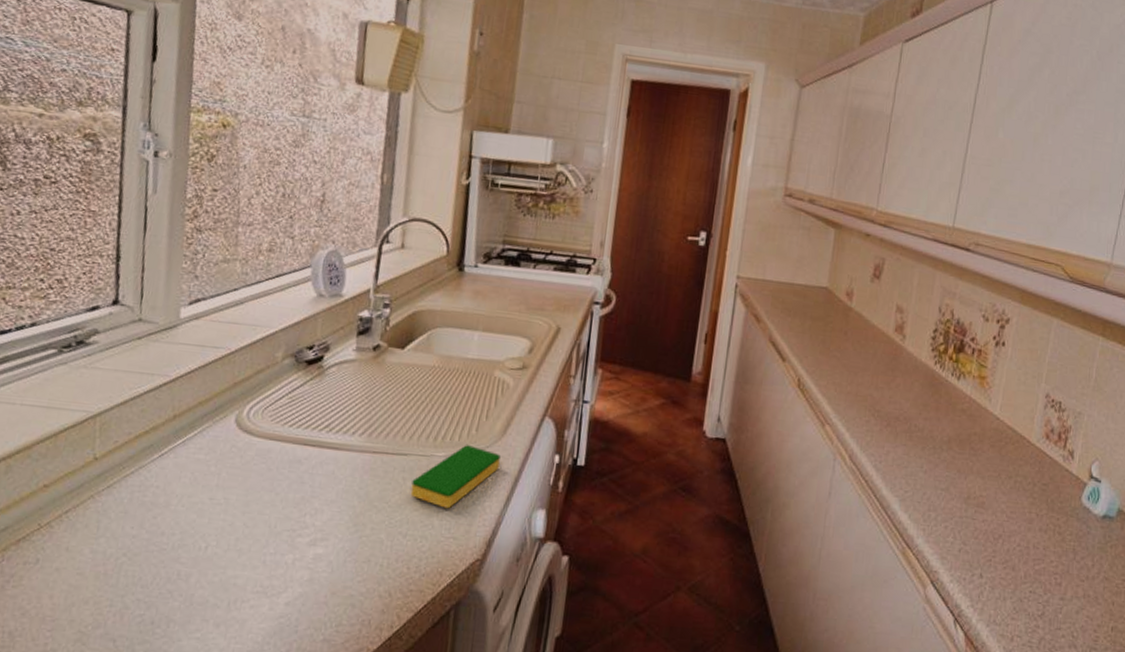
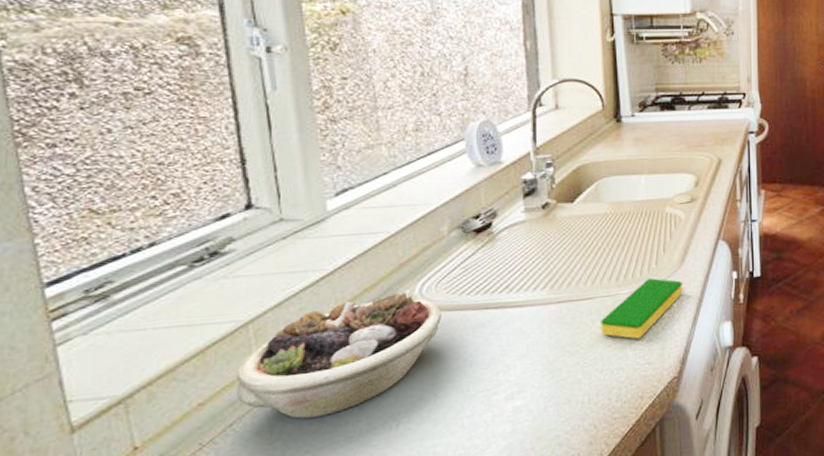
succulent planter: none [76,410,264,522] -> present [236,292,441,419]

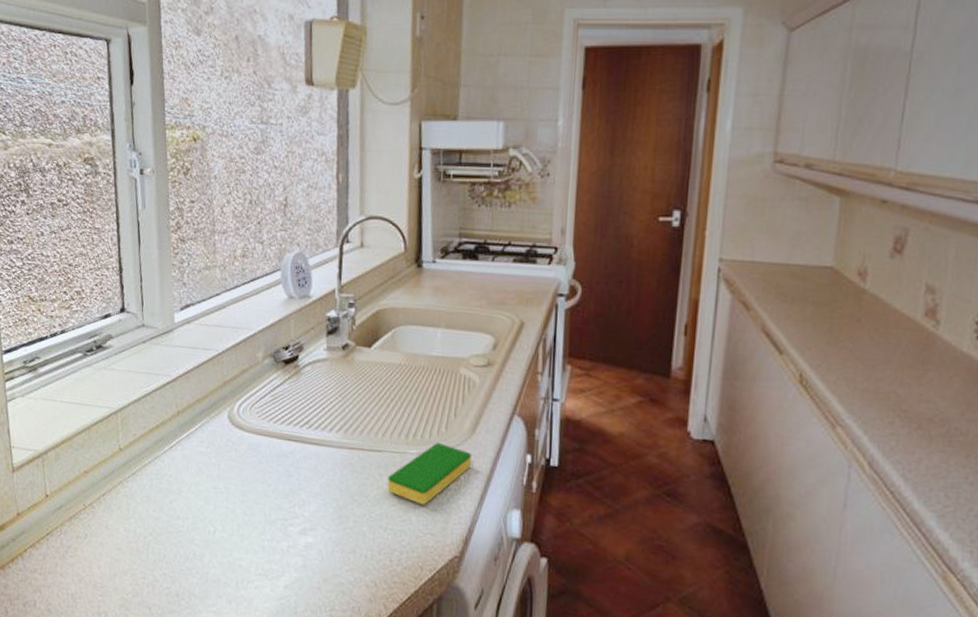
succulent planter: present [236,292,441,419] -> none [108,407,253,507]

